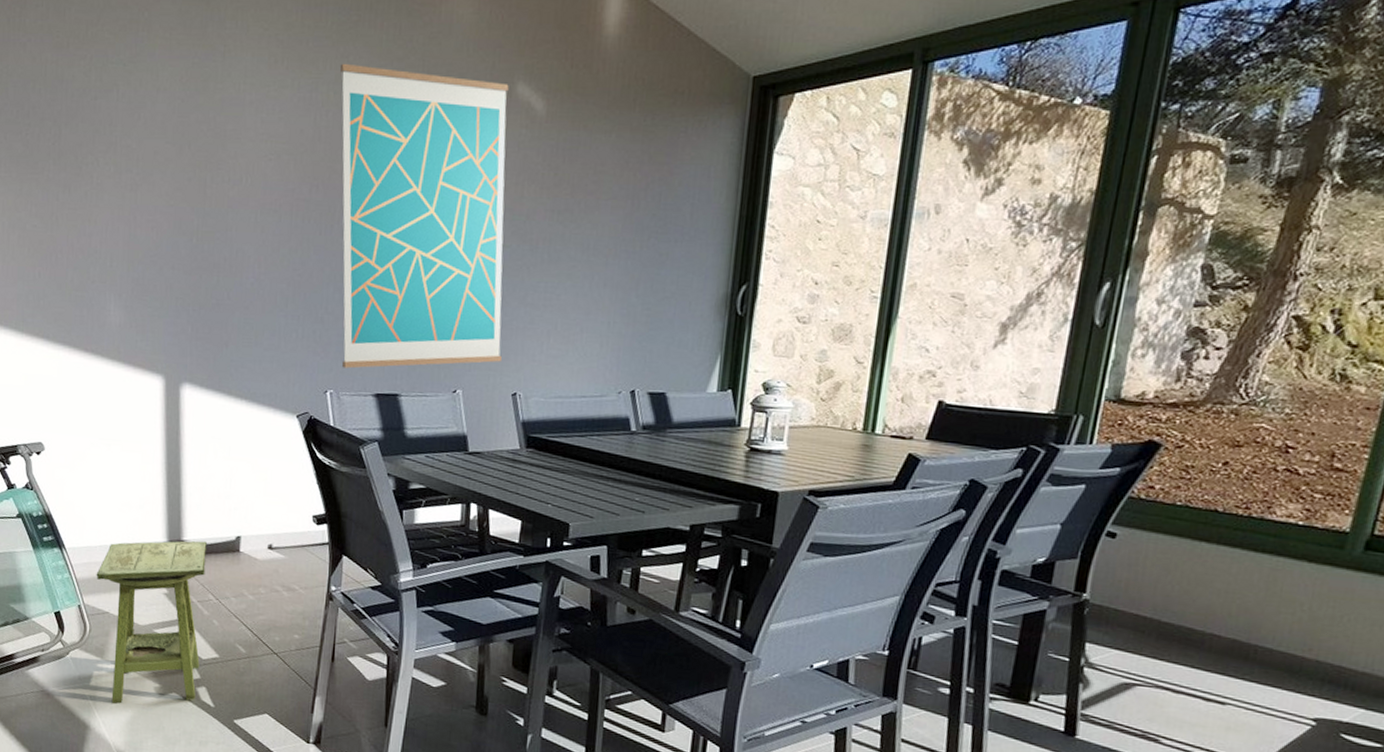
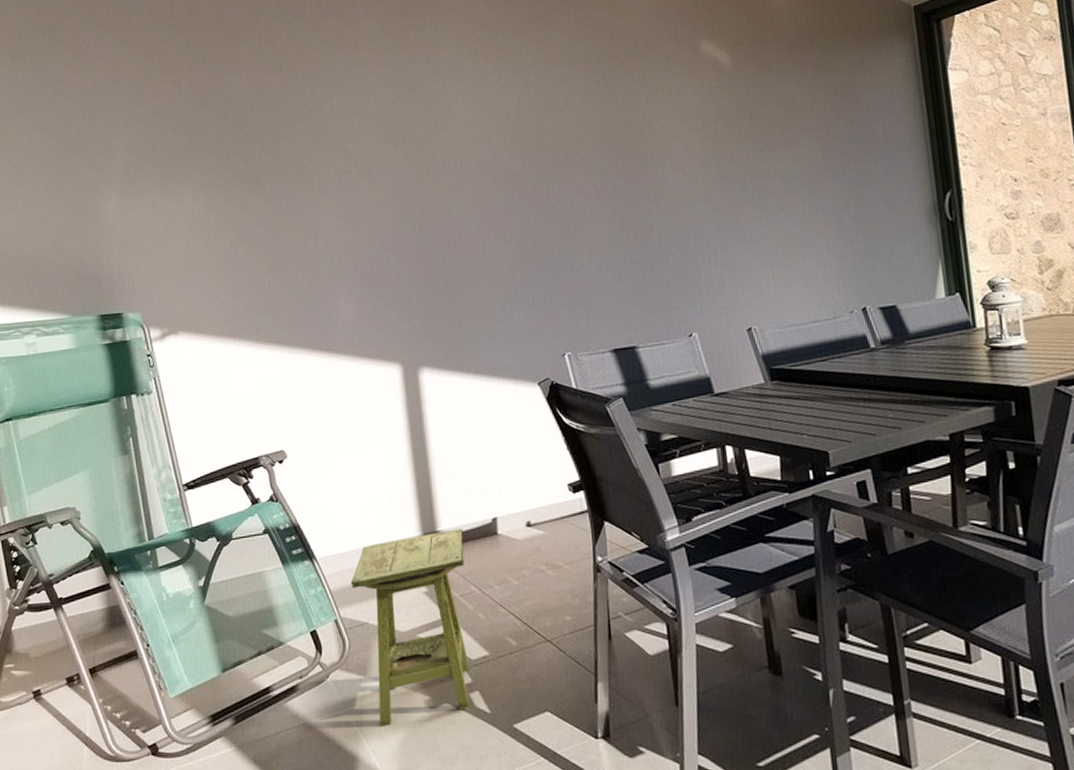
wall art: present [339,63,509,369] -> none [535,44,731,329]

